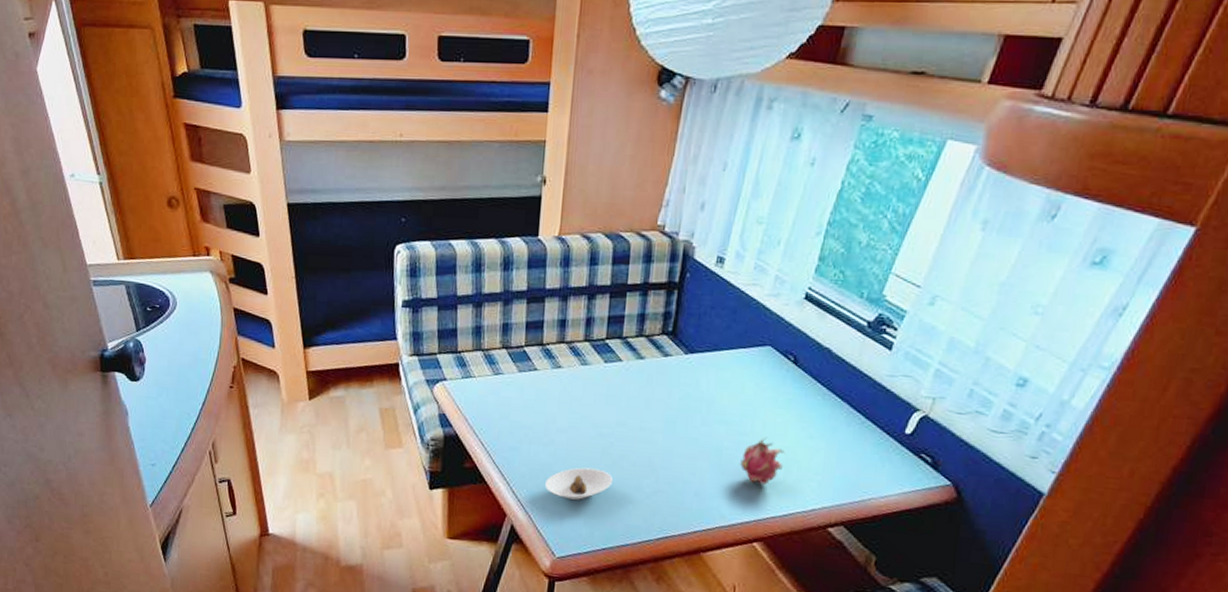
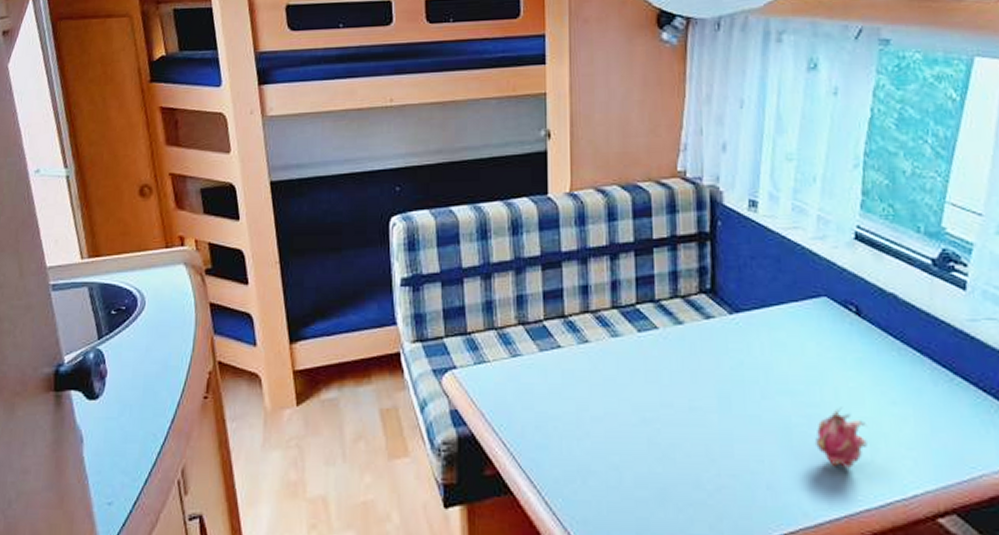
saucer: present [545,467,614,500] -> none [584,464,666,507]

